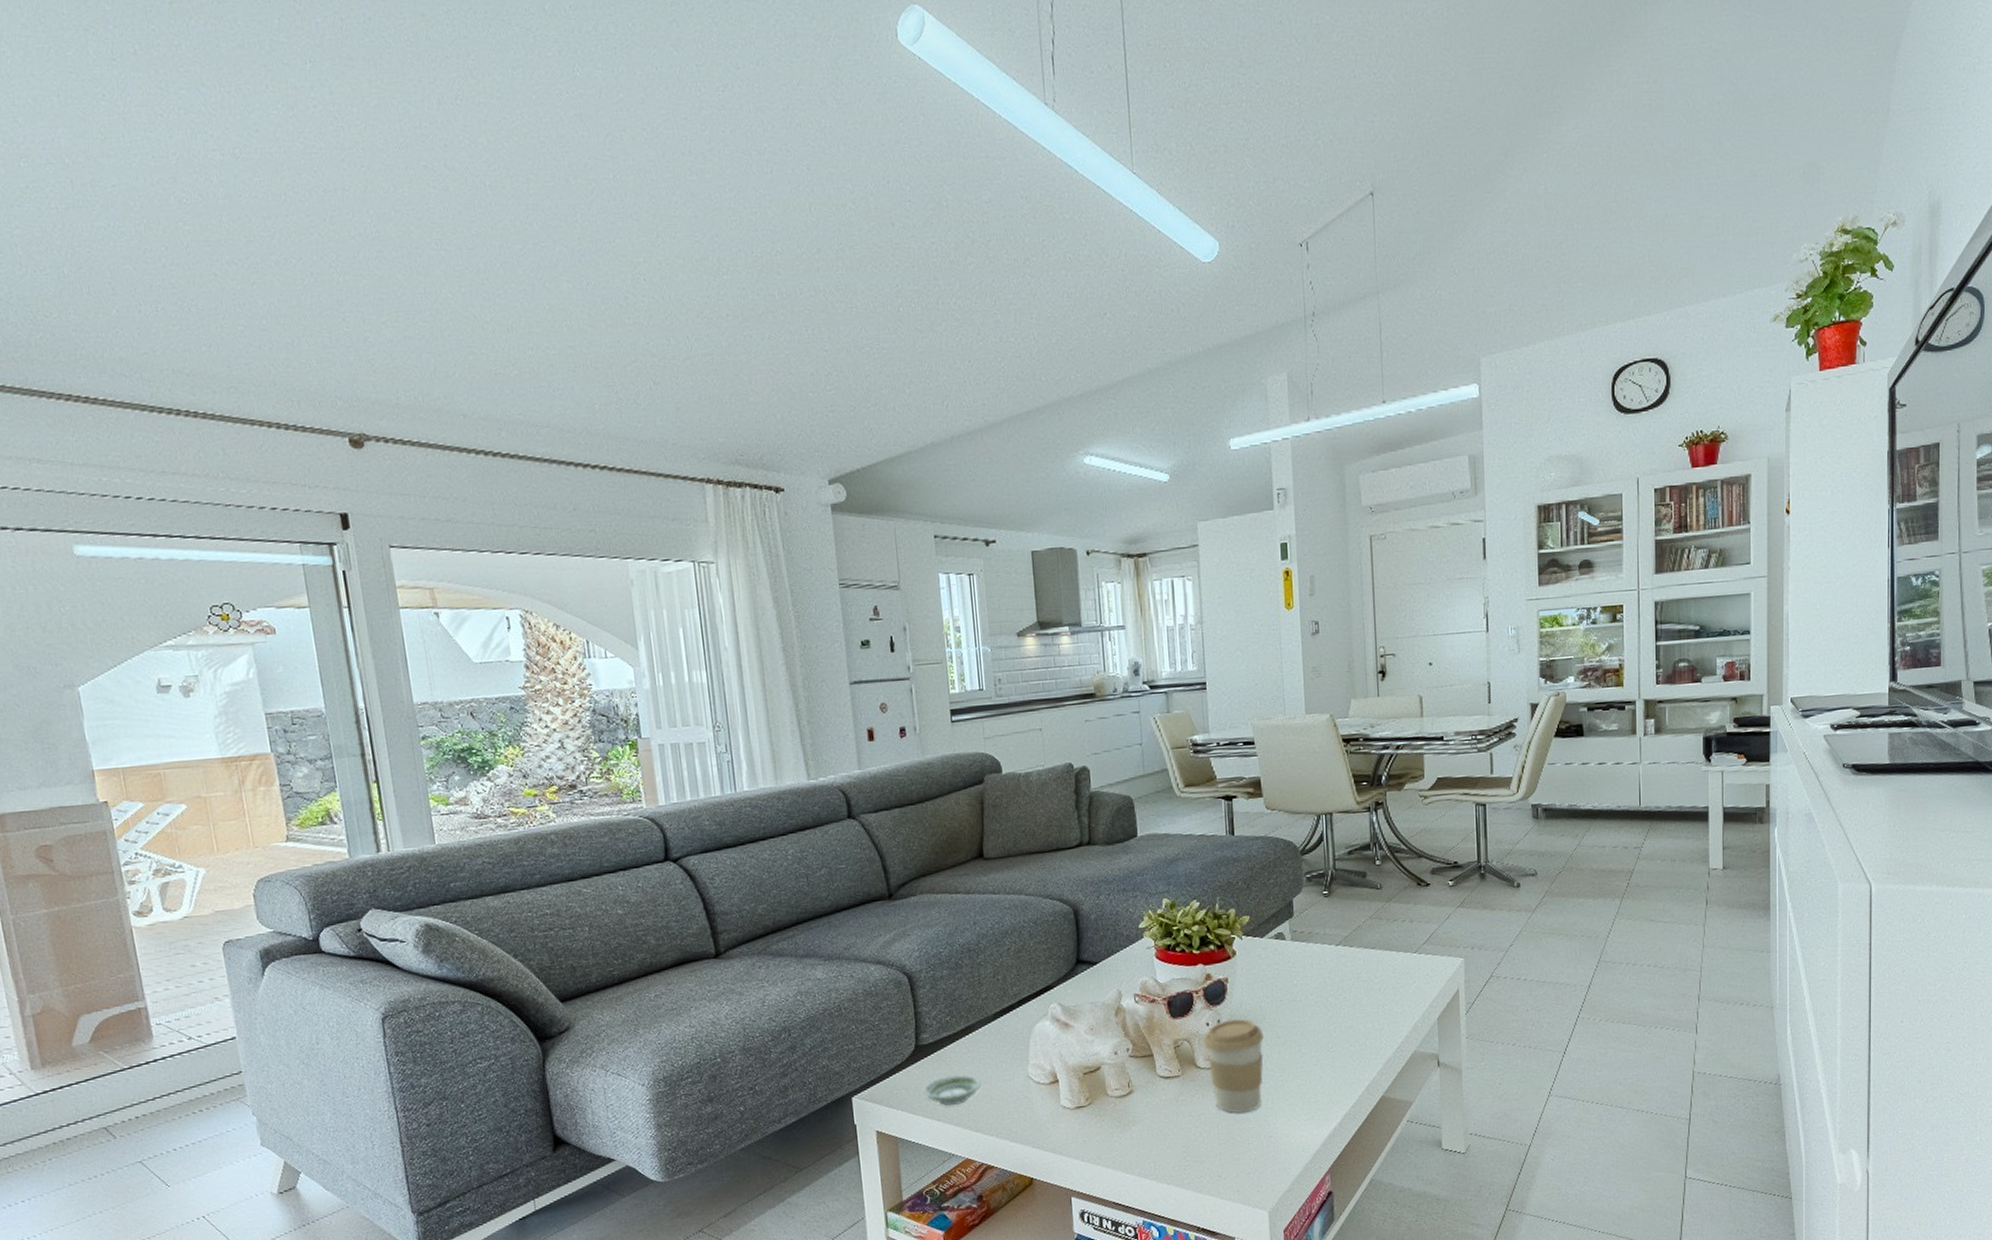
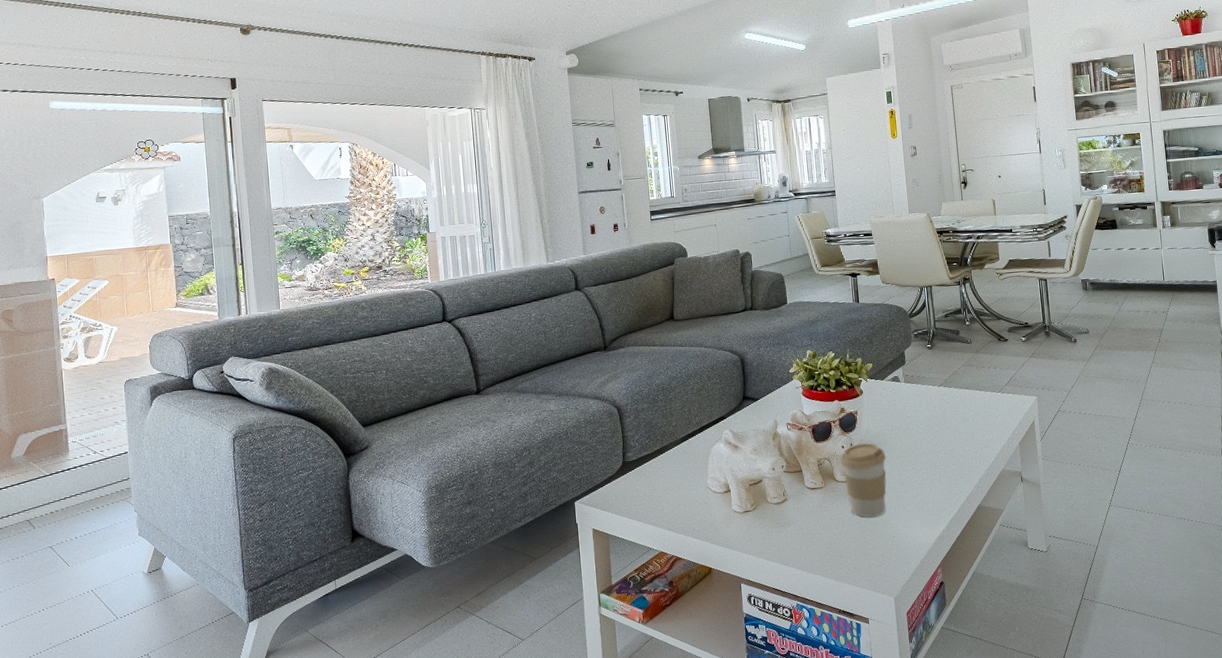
saucer: present [923,1074,981,1106] -> none [628,485,672,509]

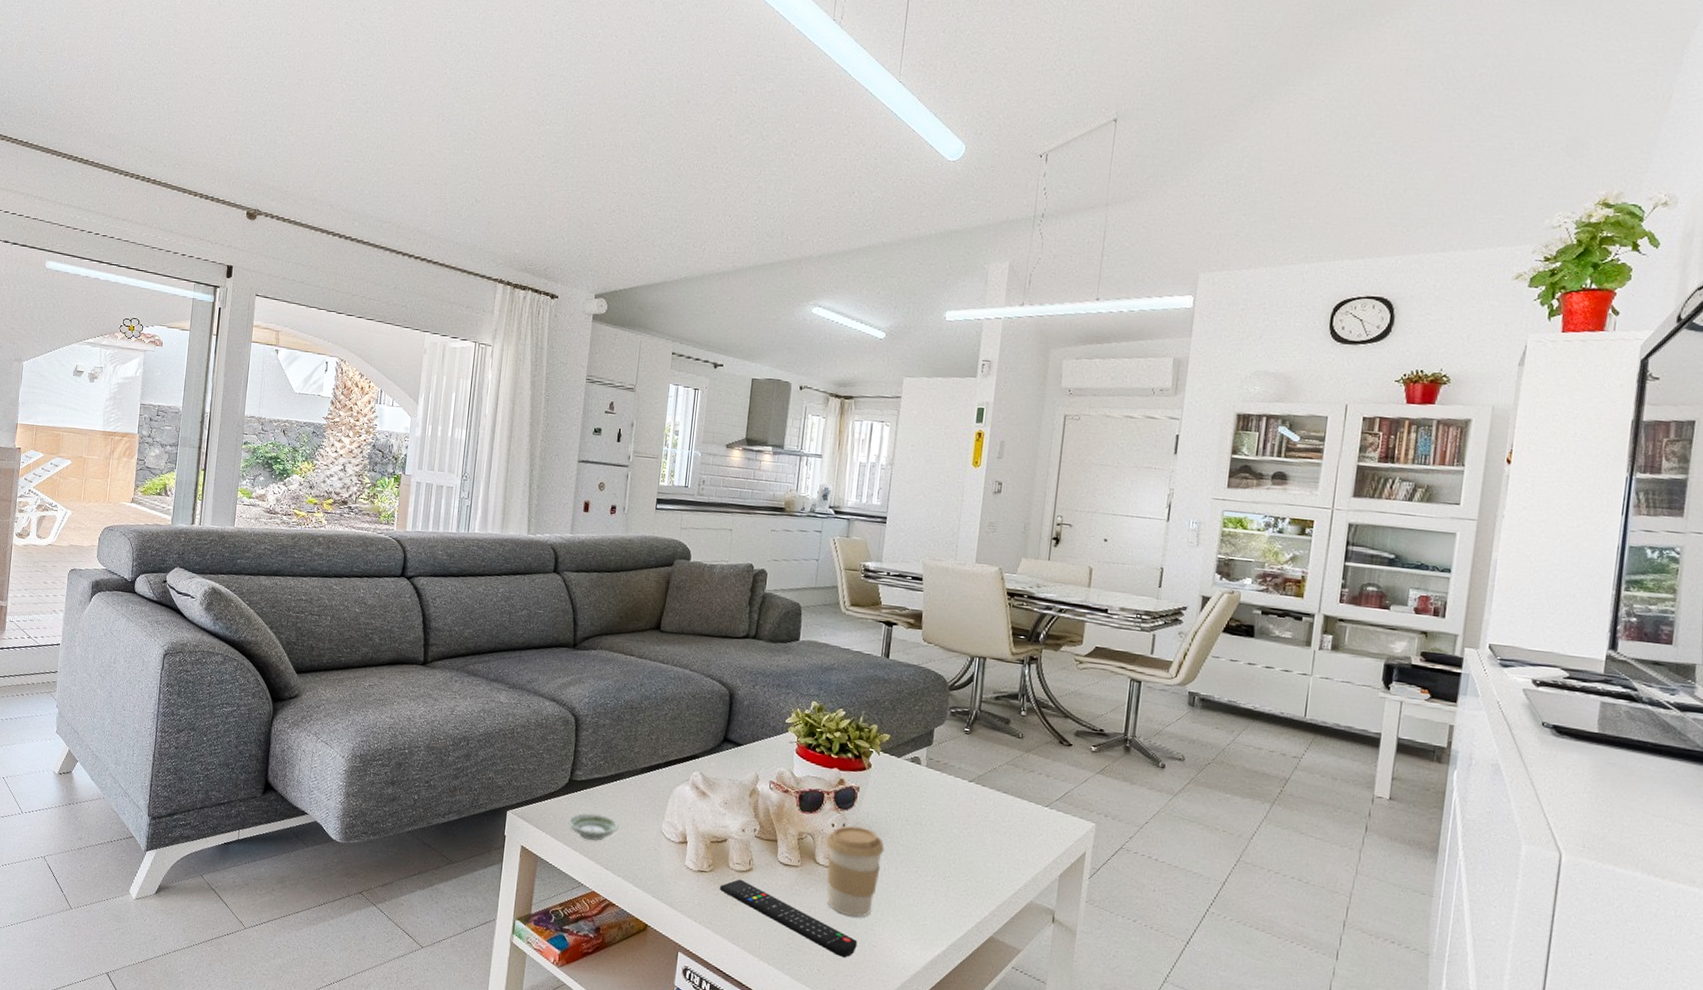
saucer: none [628,485,672,509] -> present [568,812,619,841]
remote control: none [763,510,881,552] -> present [719,879,858,958]

